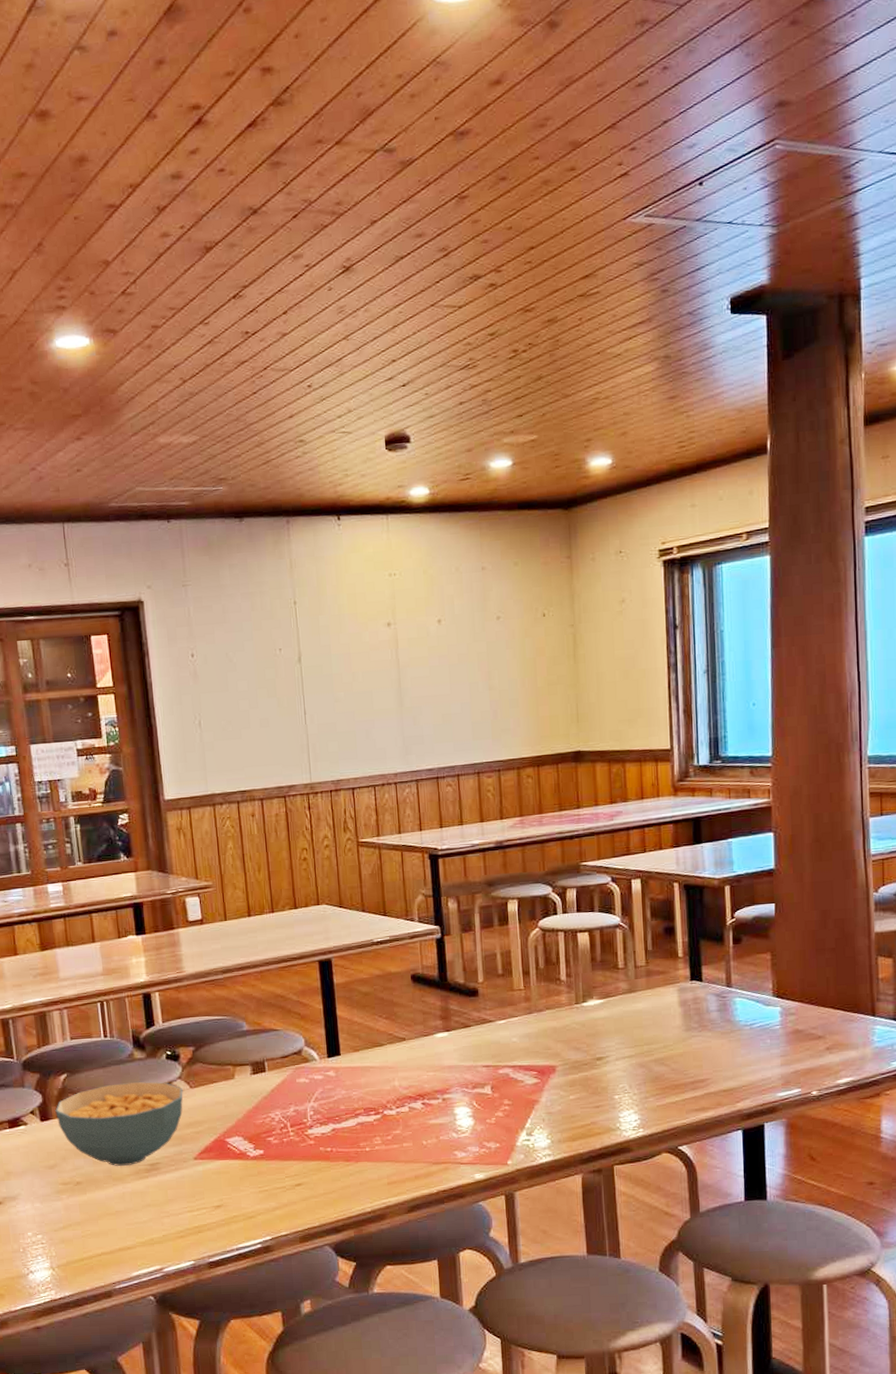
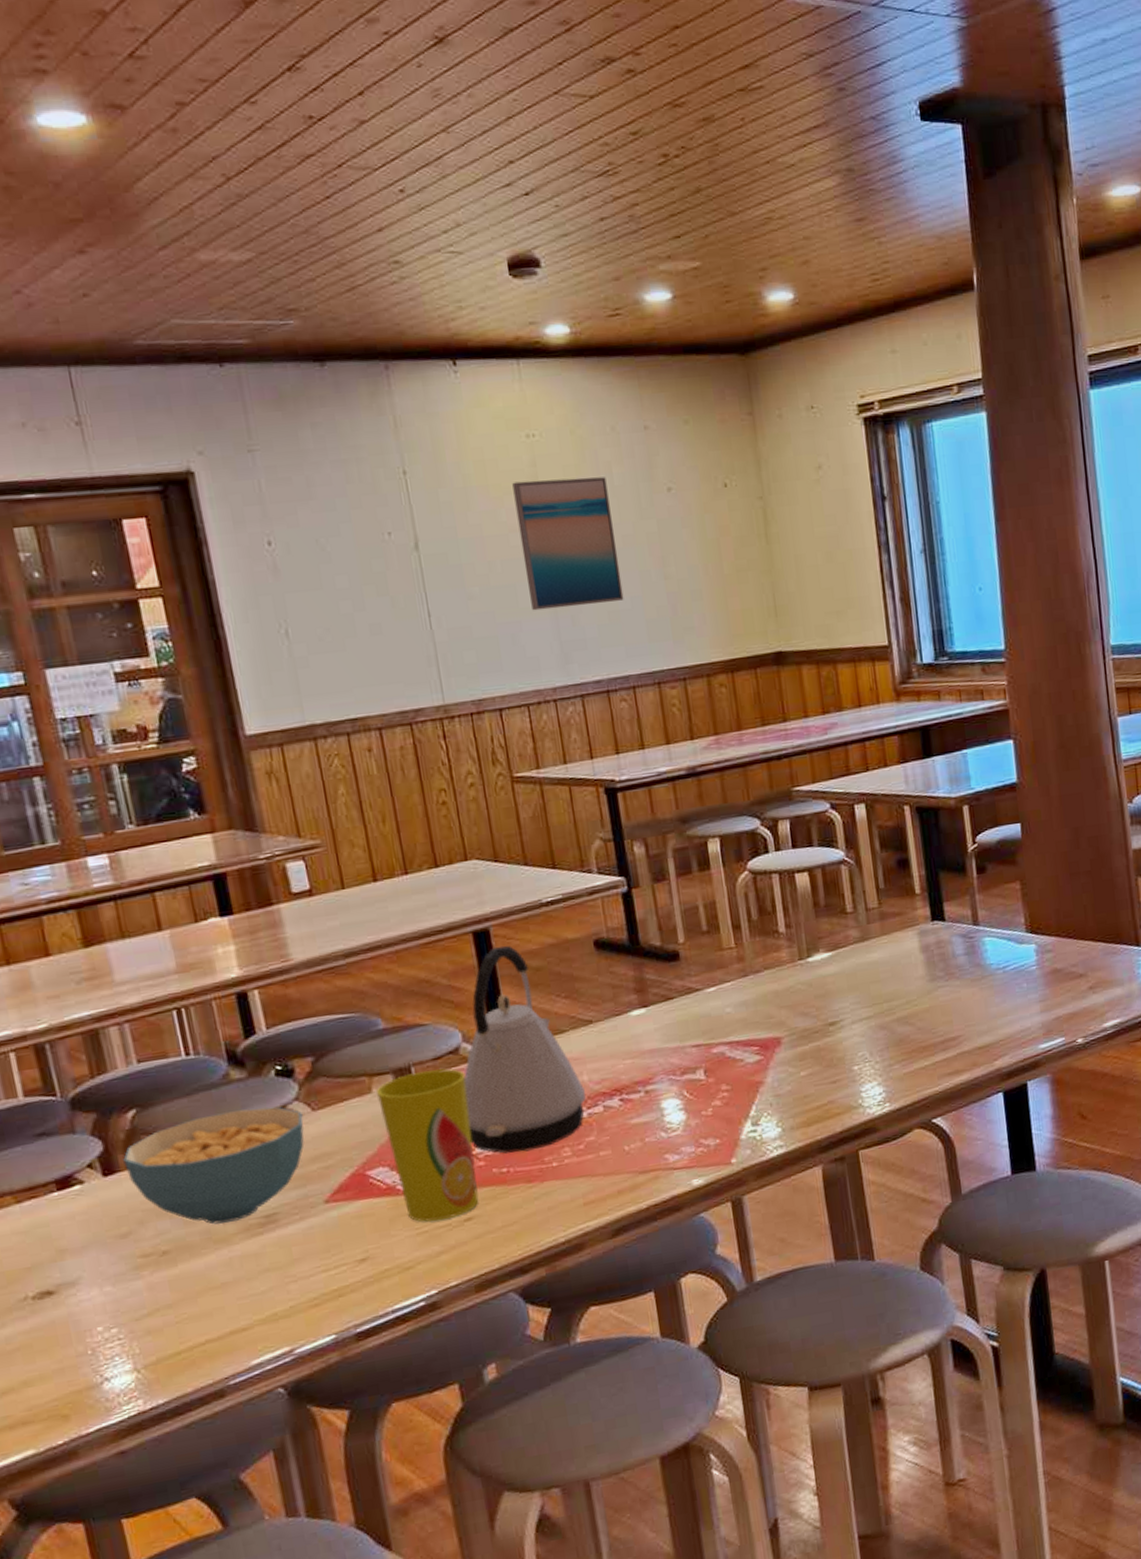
cup: none [237,1065,308,1183] -> present [375,1069,479,1222]
kettle: none [303,973,396,1137] -> present [463,945,586,1154]
wall art: none [375,607,456,712] -> present [512,477,624,611]

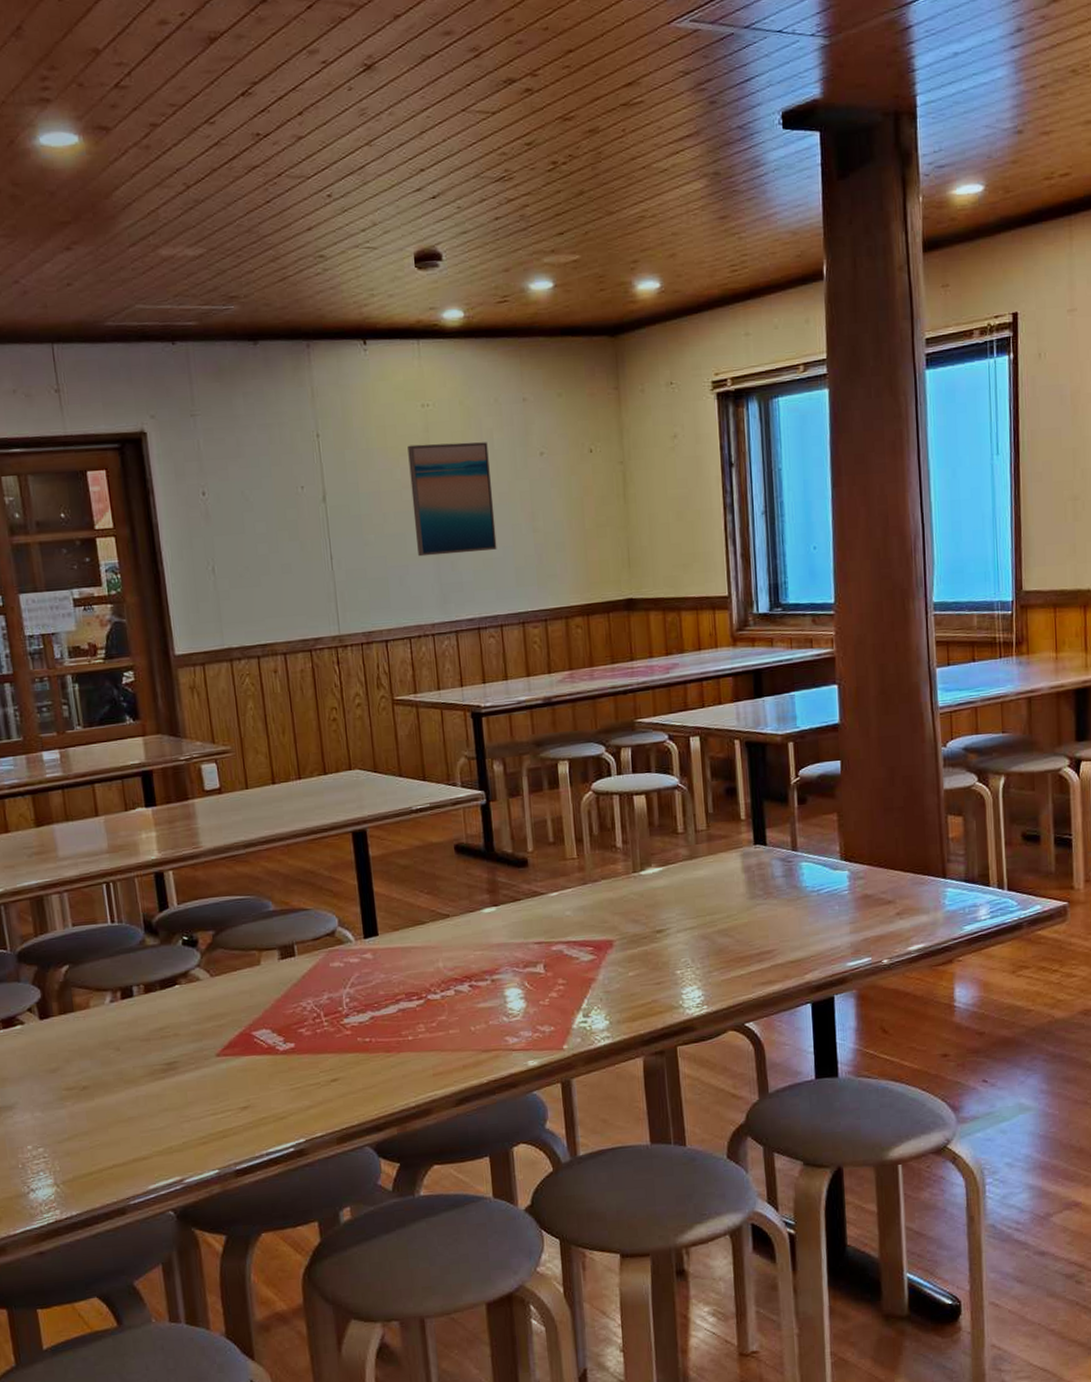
cereal bowl: present [123,1107,305,1225] -> none [56,971,203,1067]
cup: present [375,1069,479,1222] -> none [263,948,344,1080]
kettle: present [463,945,586,1154] -> none [337,845,440,1026]

